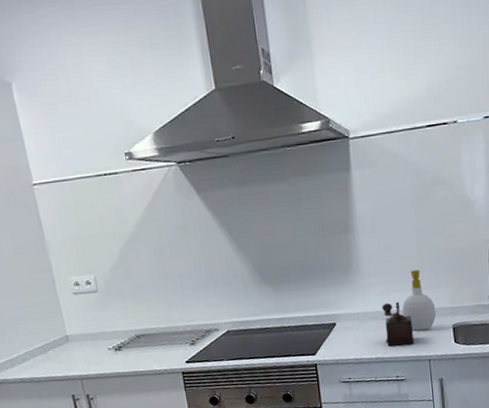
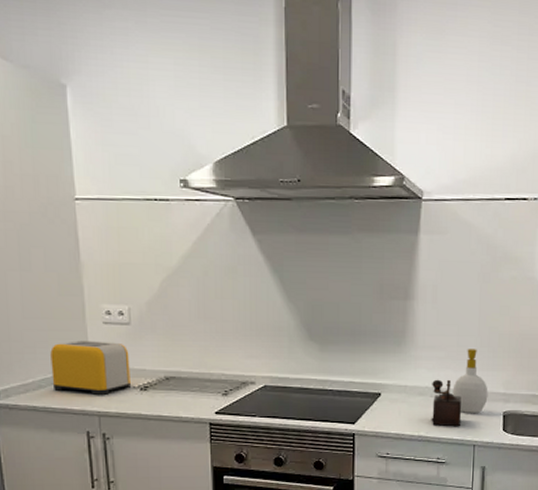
toaster: none [29,309,107,362] -> present [50,340,132,395]

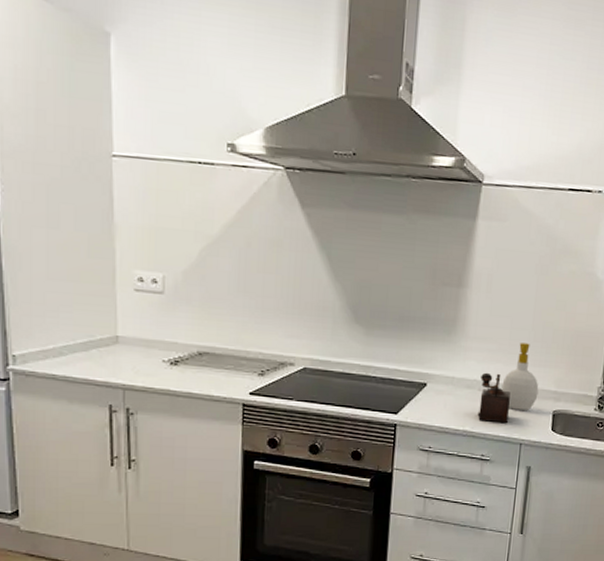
toaster: present [50,340,132,395] -> none [74,307,161,367]

